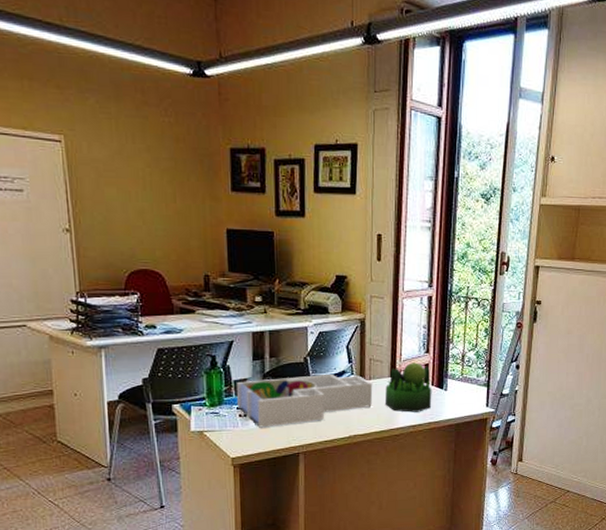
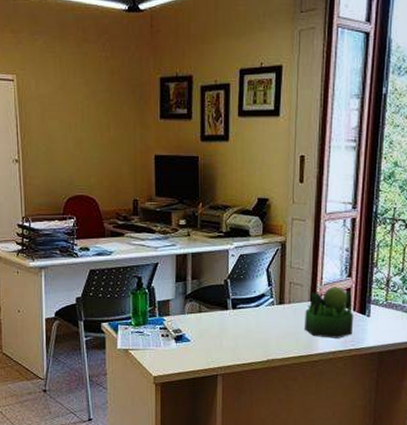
desk organizer: present [236,375,373,428] -> none [159,297,292,348]

